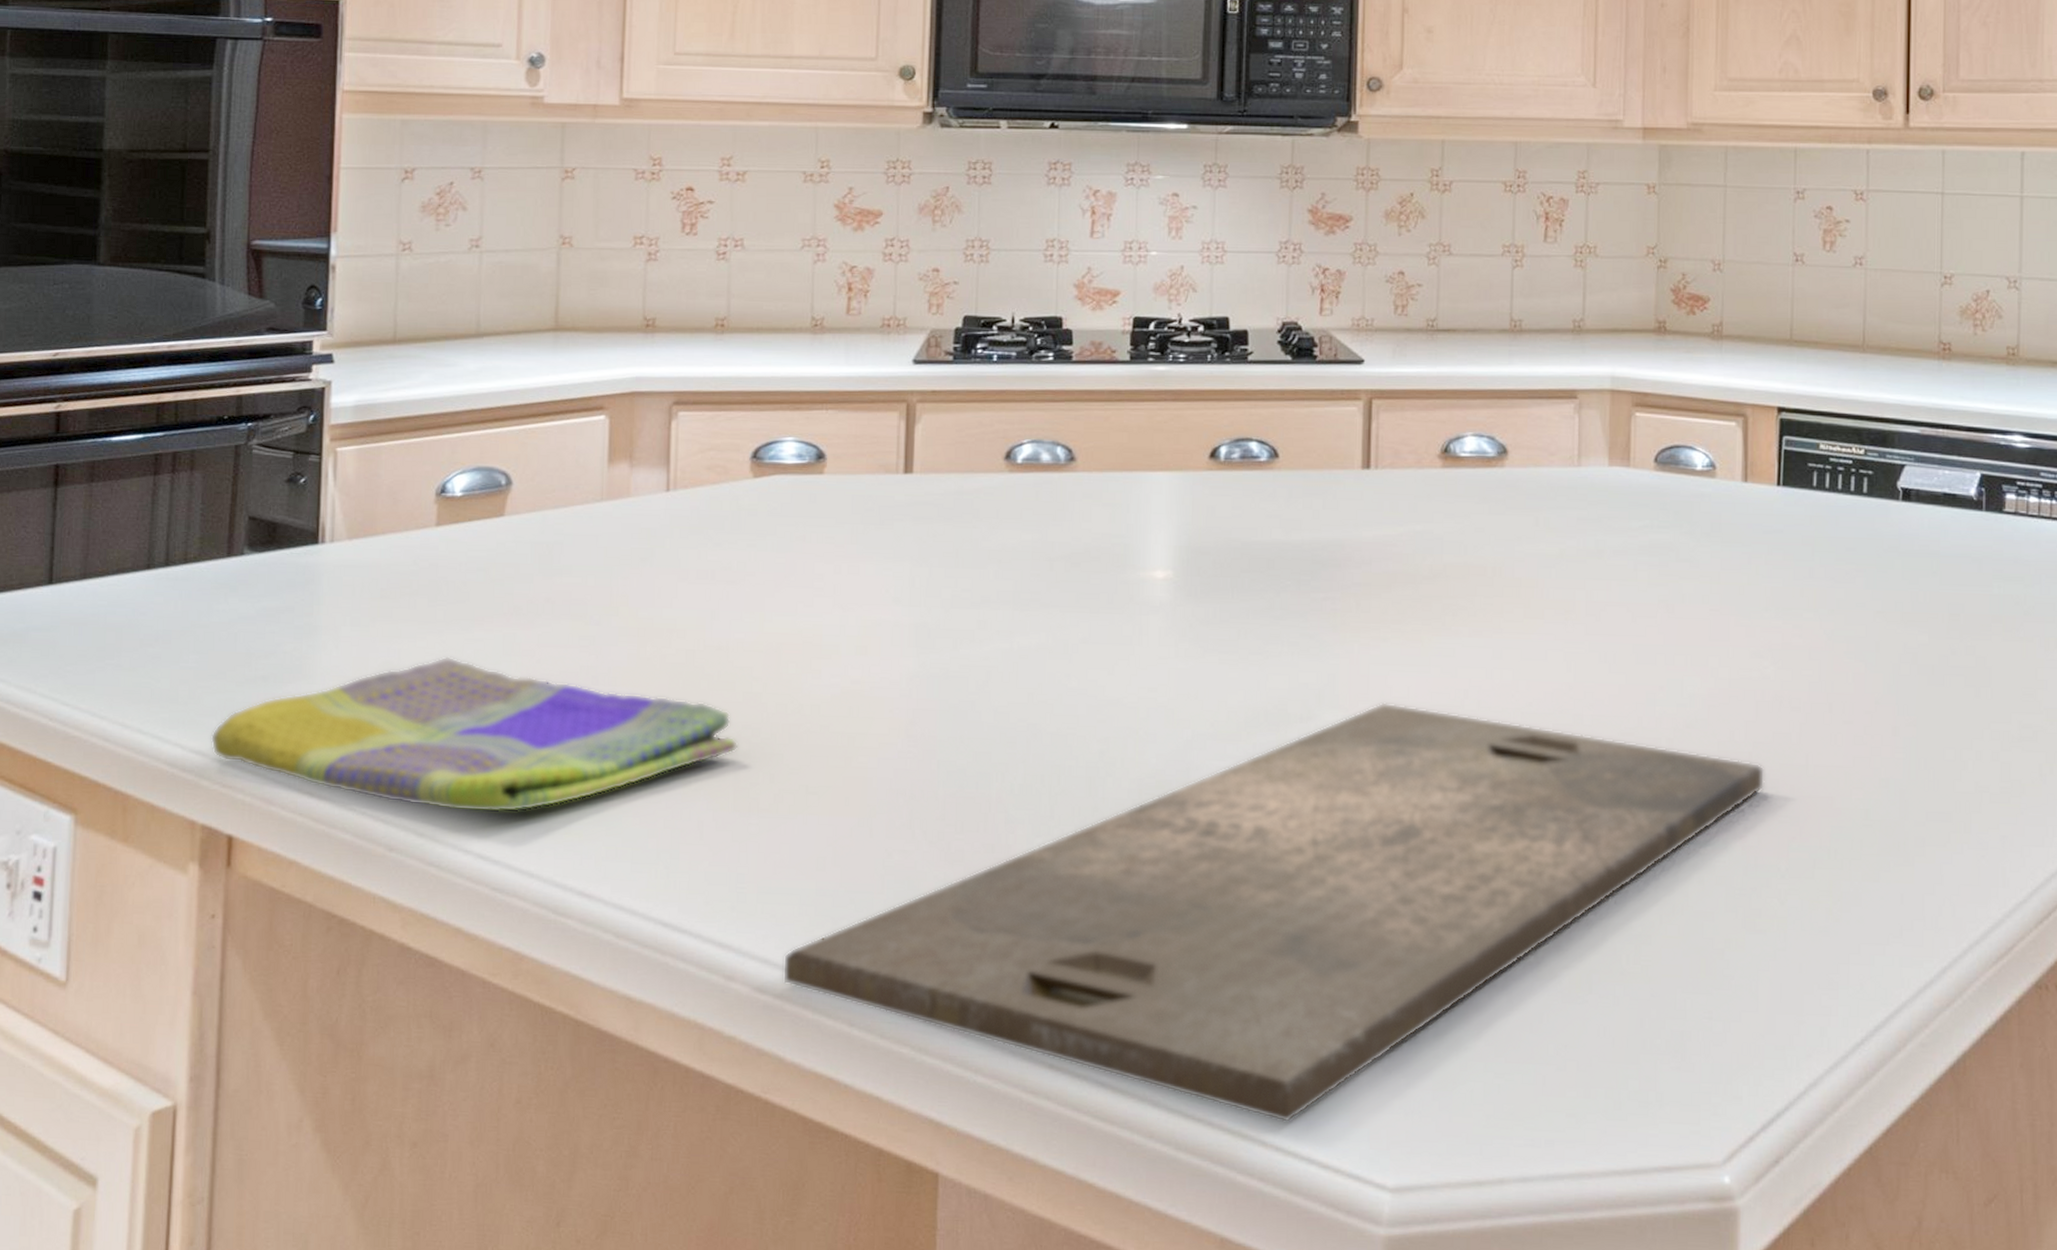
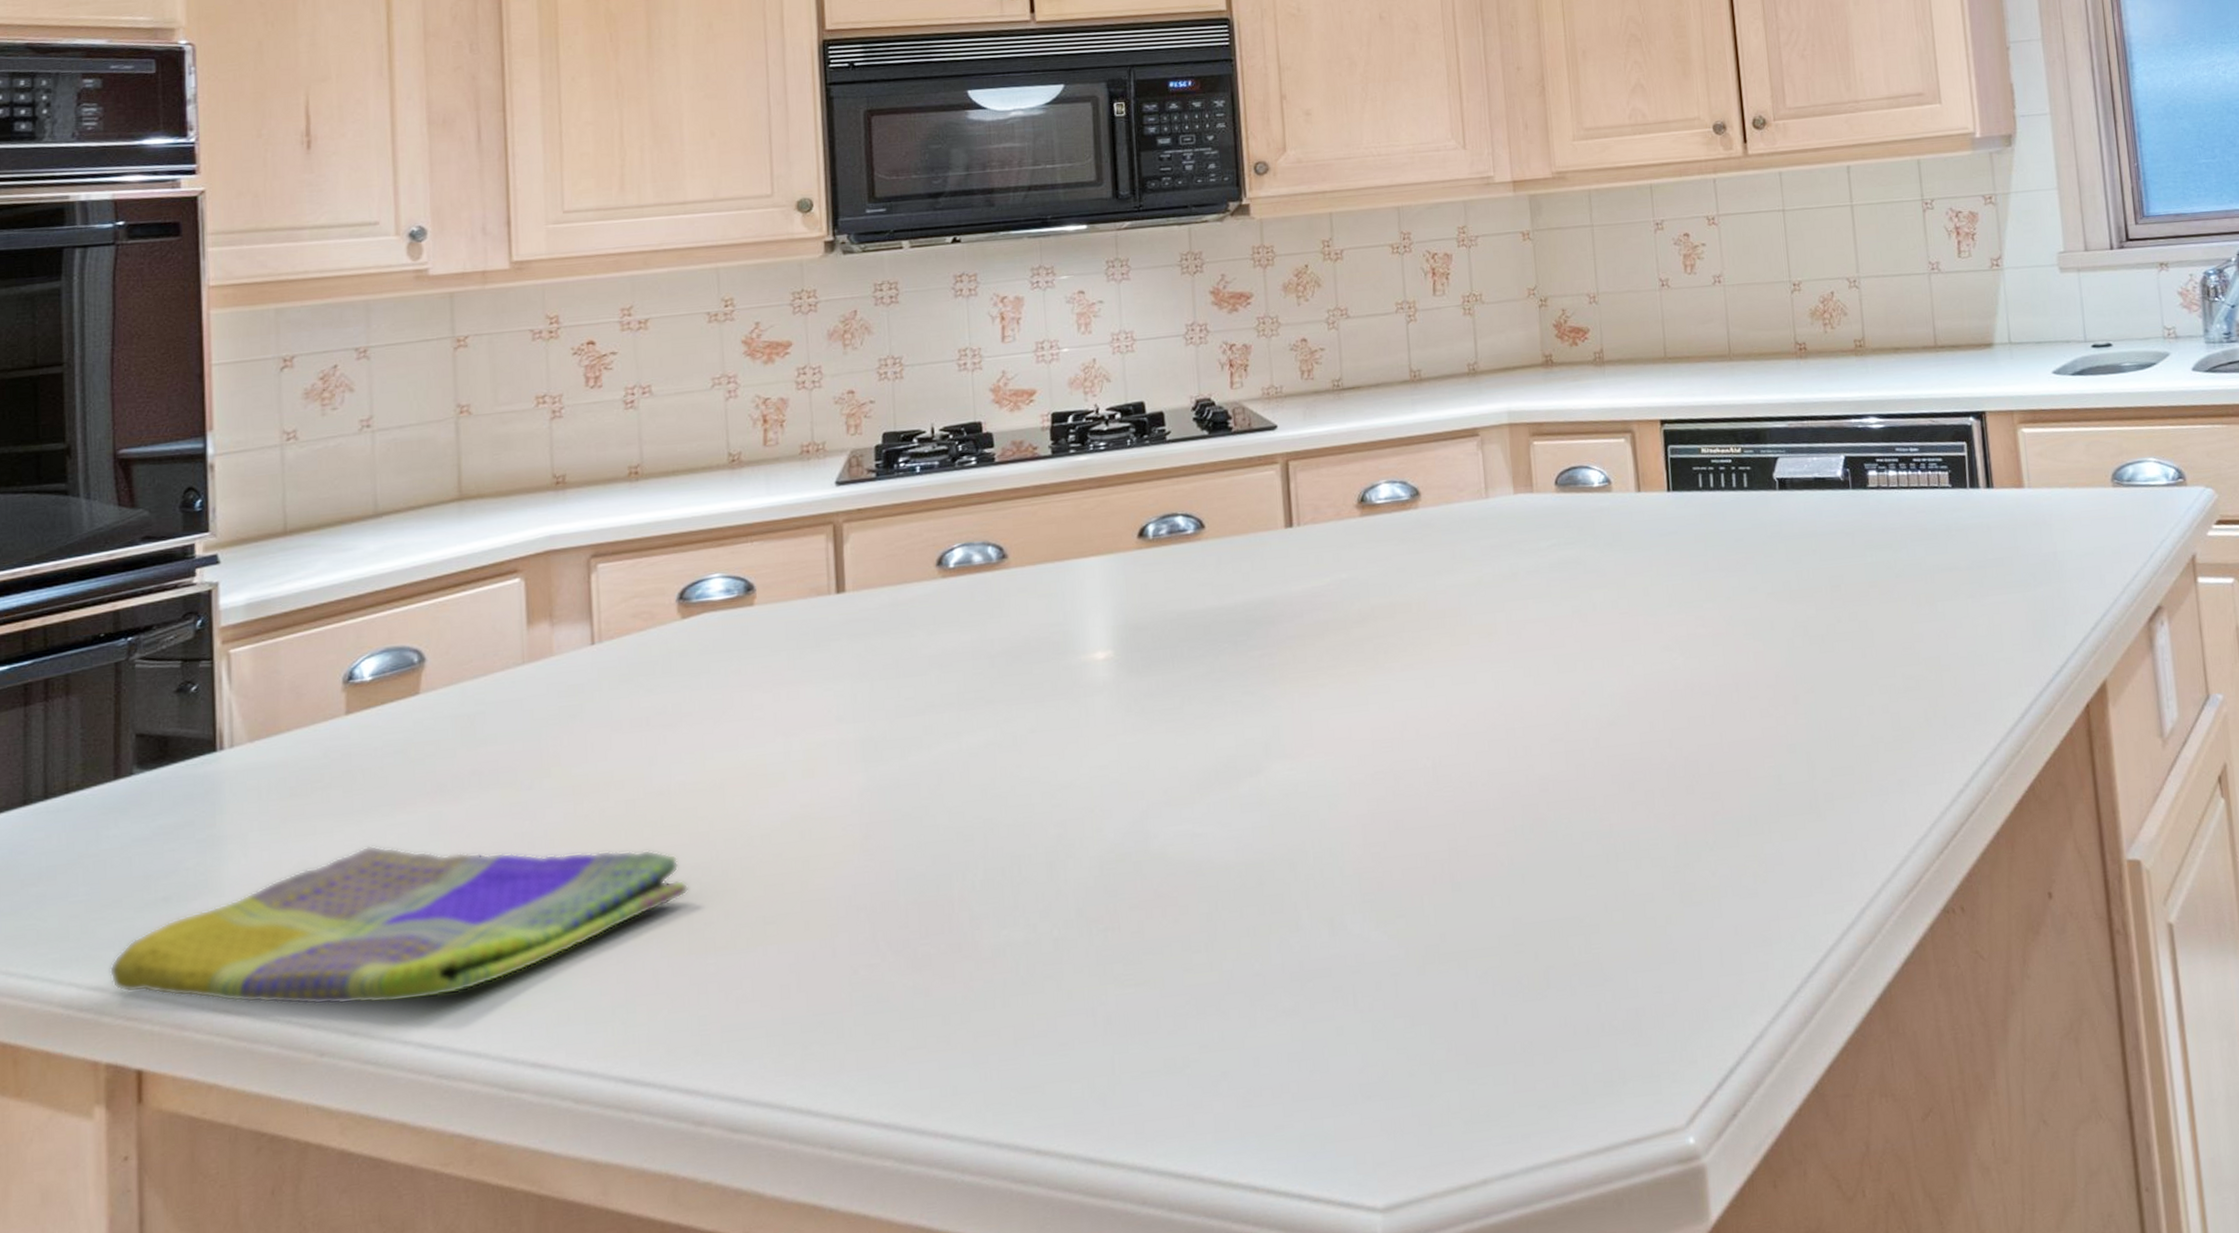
cutting board: present [782,702,1765,1123] -> none [754,744,1686,1165]

